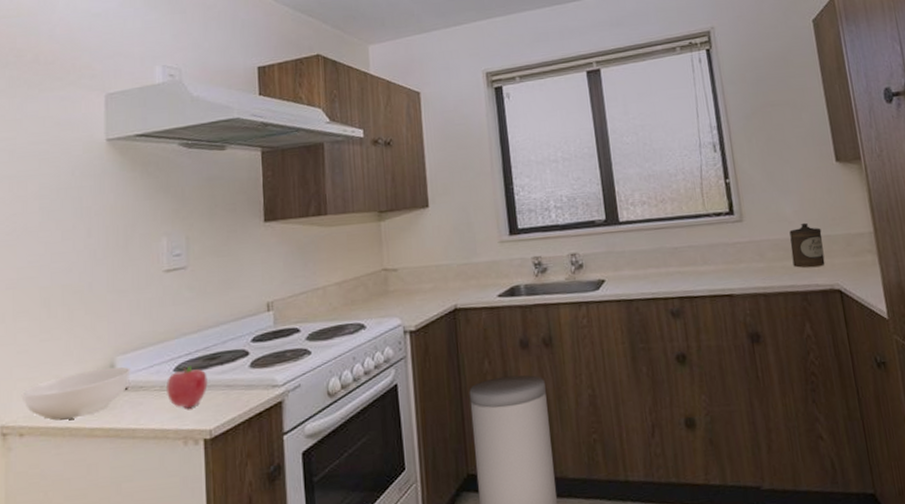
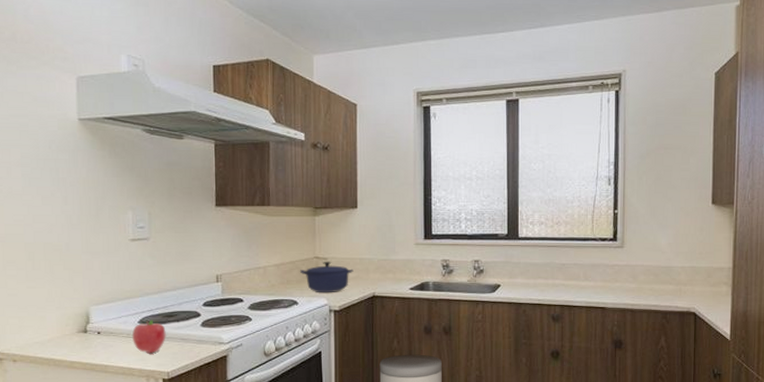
bowl: present [21,366,131,421] -> none [13,315,103,352]
cooking pot: none [366,272,430,312] -> present [300,261,354,292]
canister: present [789,222,825,268] -> none [660,254,689,292]

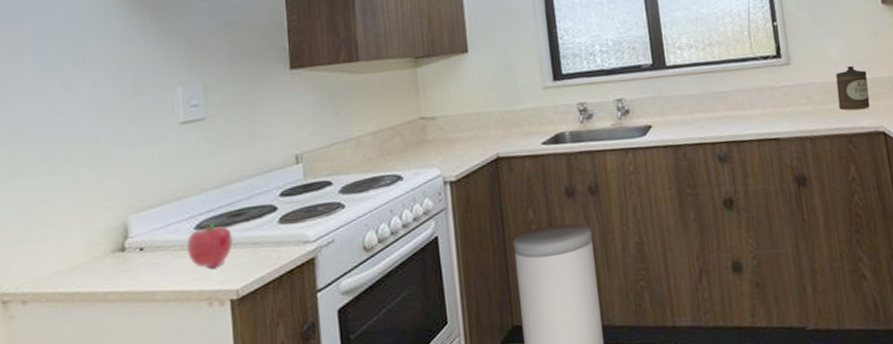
cooking pot: present [300,261,354,292] -> none [403,120,470,162]
canister: none [660,254,689,292] -> present [836,65,870,111]

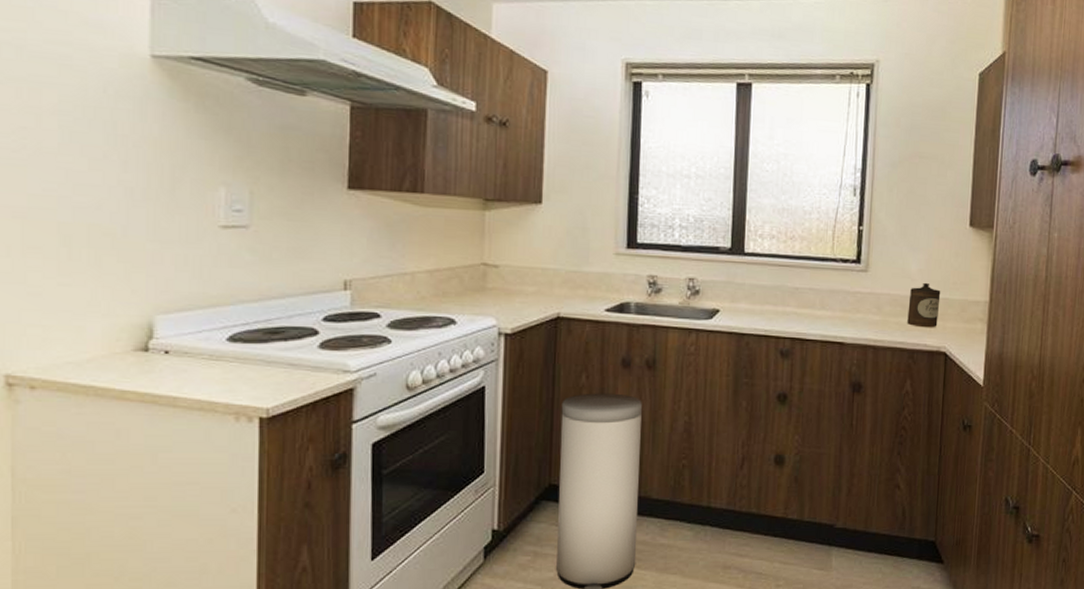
fruit: present [187,223,233,268] -> none [217,337,267,382]

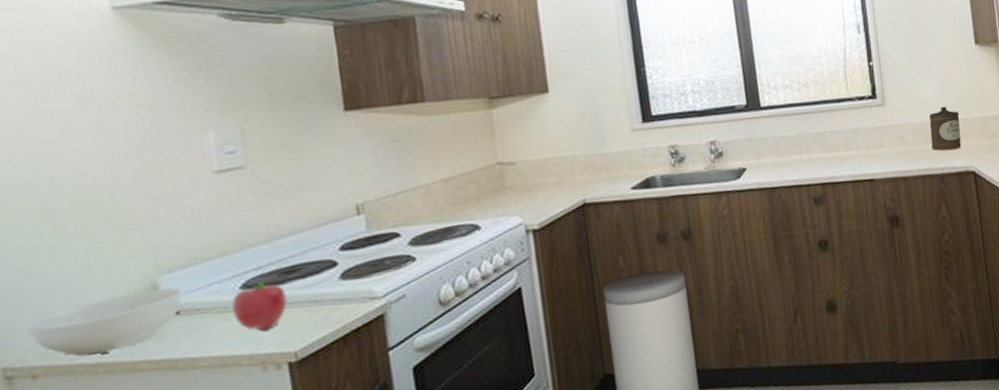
bowl: none [32,326,174,377] -> present [26,287,182,357]
fruit: none [217,337,267,382] -> present [232,281,288,331]

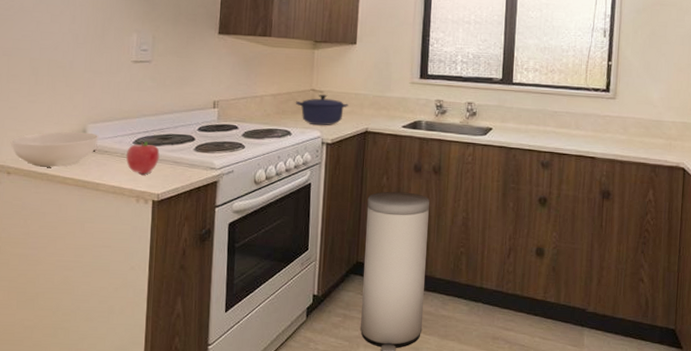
cooking pot: none [478,165,554,210] -> present [296,94,349,125]
canister: present [929,106,962,151] -> none [650,108,680,147]

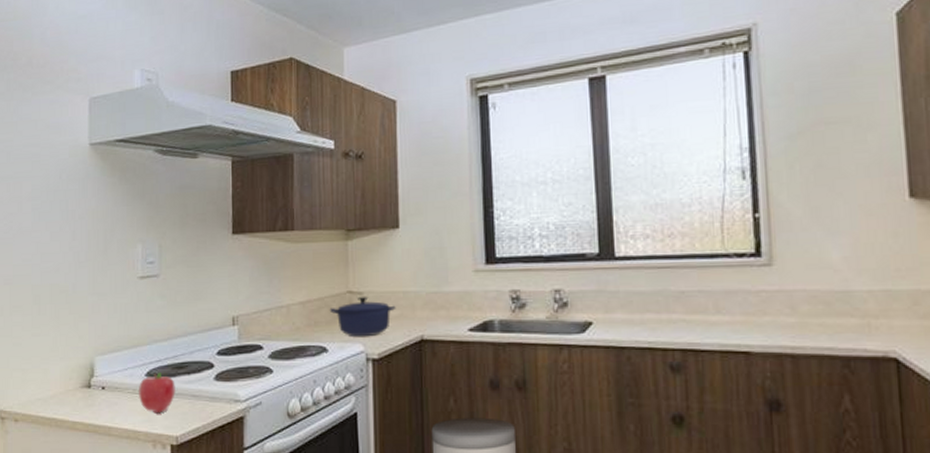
bowl: present [10,131,99,168] -> none [16,366,108,411]

